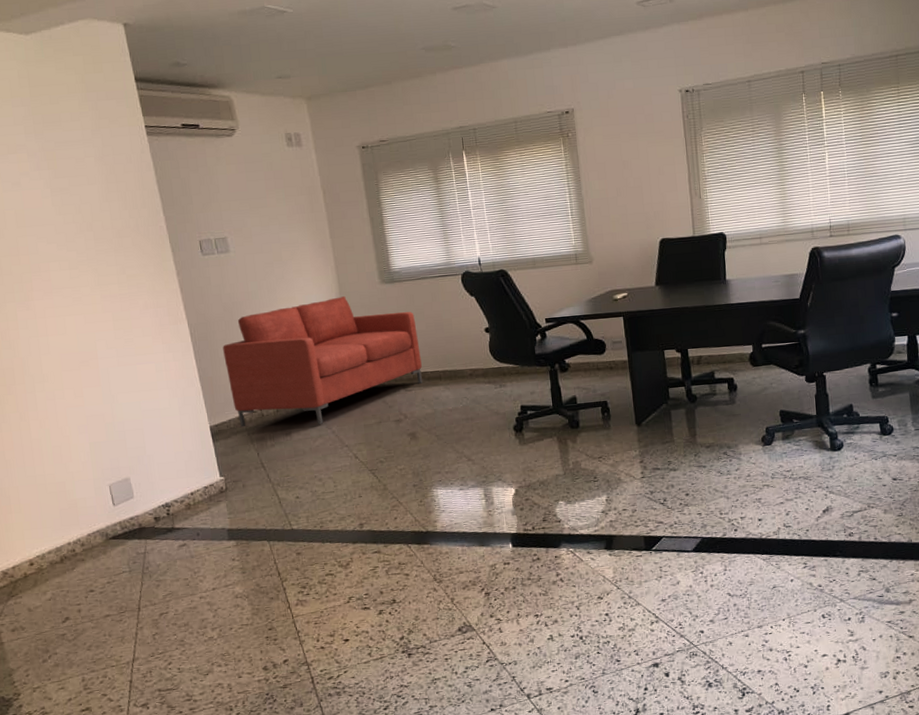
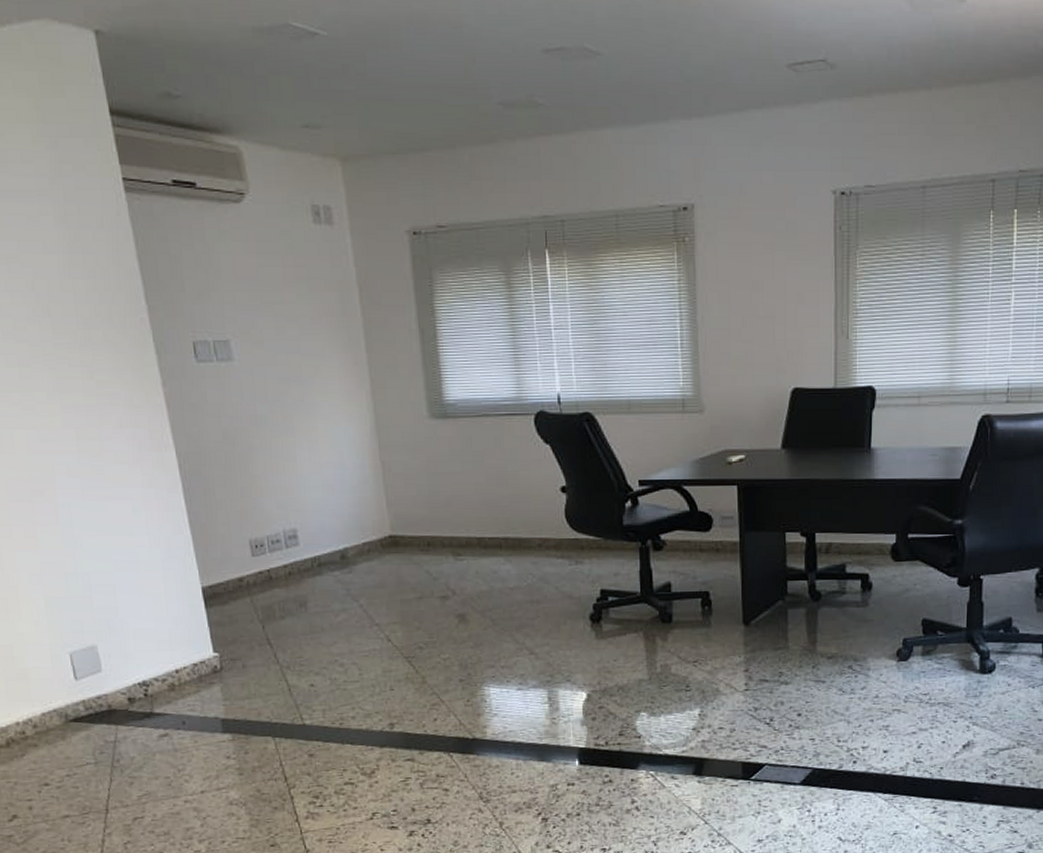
sofa: present [223,296,422,427] -> none [221,431,478,595]

